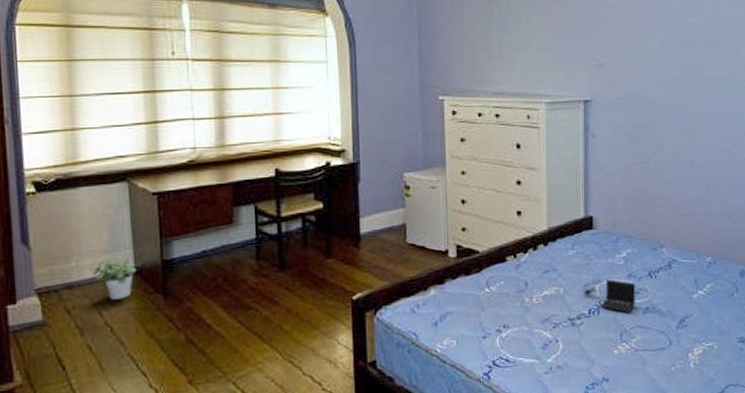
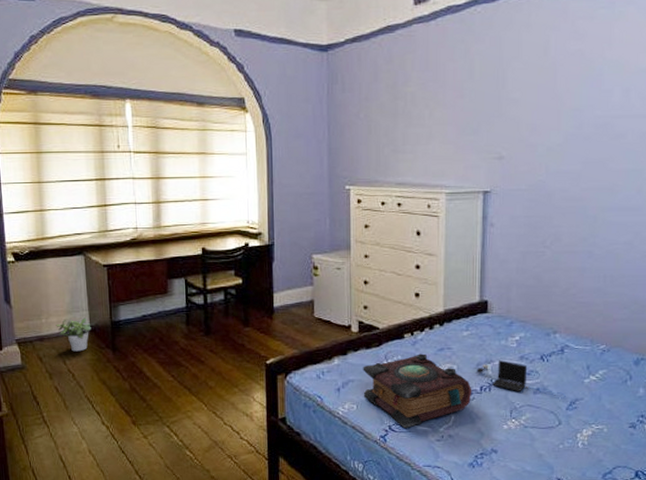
book: none [462,277,581,362] -> present [363,353,472,428]

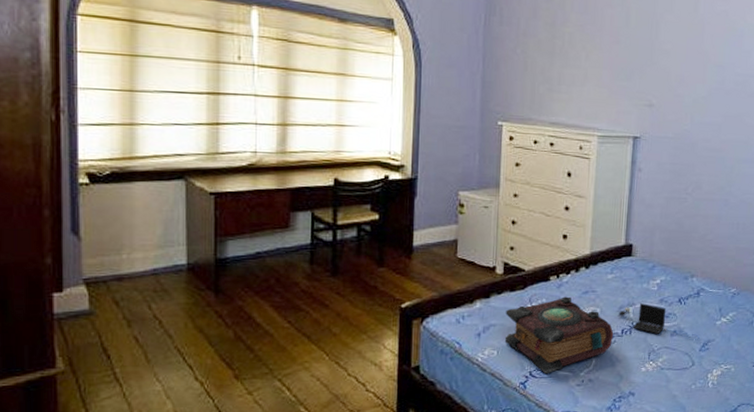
potted plant: present [56,318,91,352] -> none [141,254,189,294]

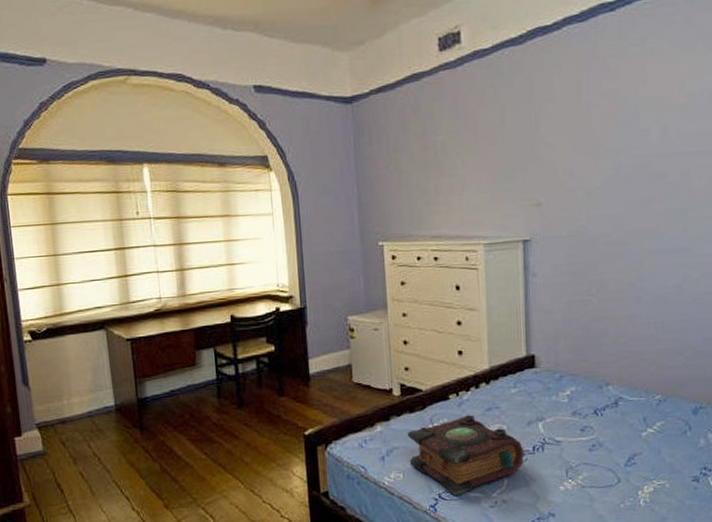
laptop: present [616,303,700,340] -> none [525,417,623,455]

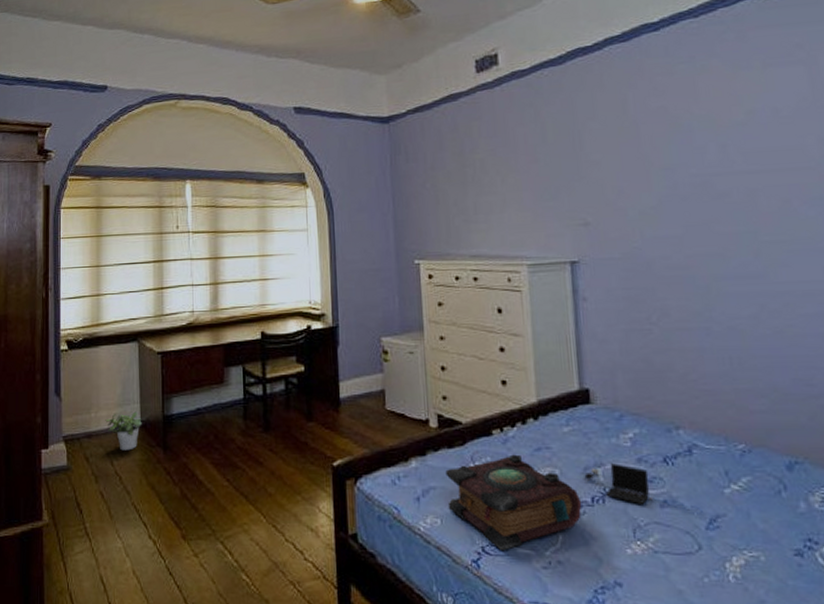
potted plant: none [78,396,117,434] -> present [105,411,142,451]
laptop: none [525,417,623,455] -> present [581,463,703,514]

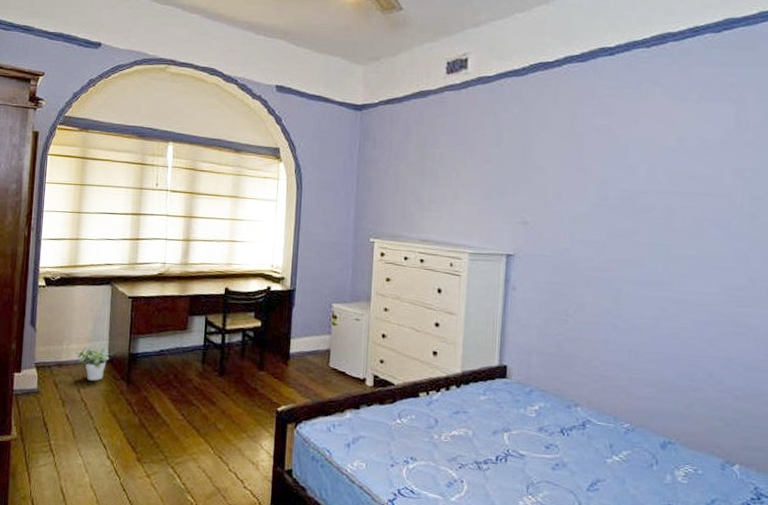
book: present [445,454,582,550] -> none [373,415,487,494]
laptop: present [581,463,703,514] -> none [490,430,587,478]

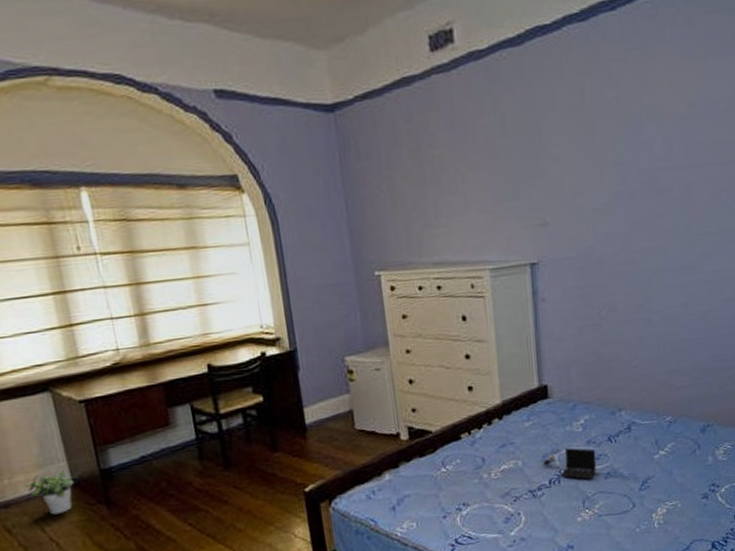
laptop: none [490,430,587,478] -> present [540,447,637,480]

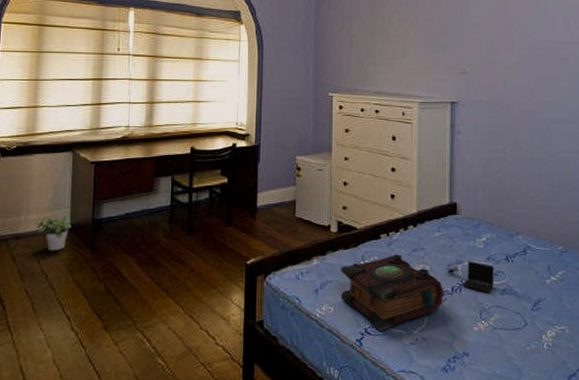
book: none [418,453,541,539] -> present [340,254,444,331]

